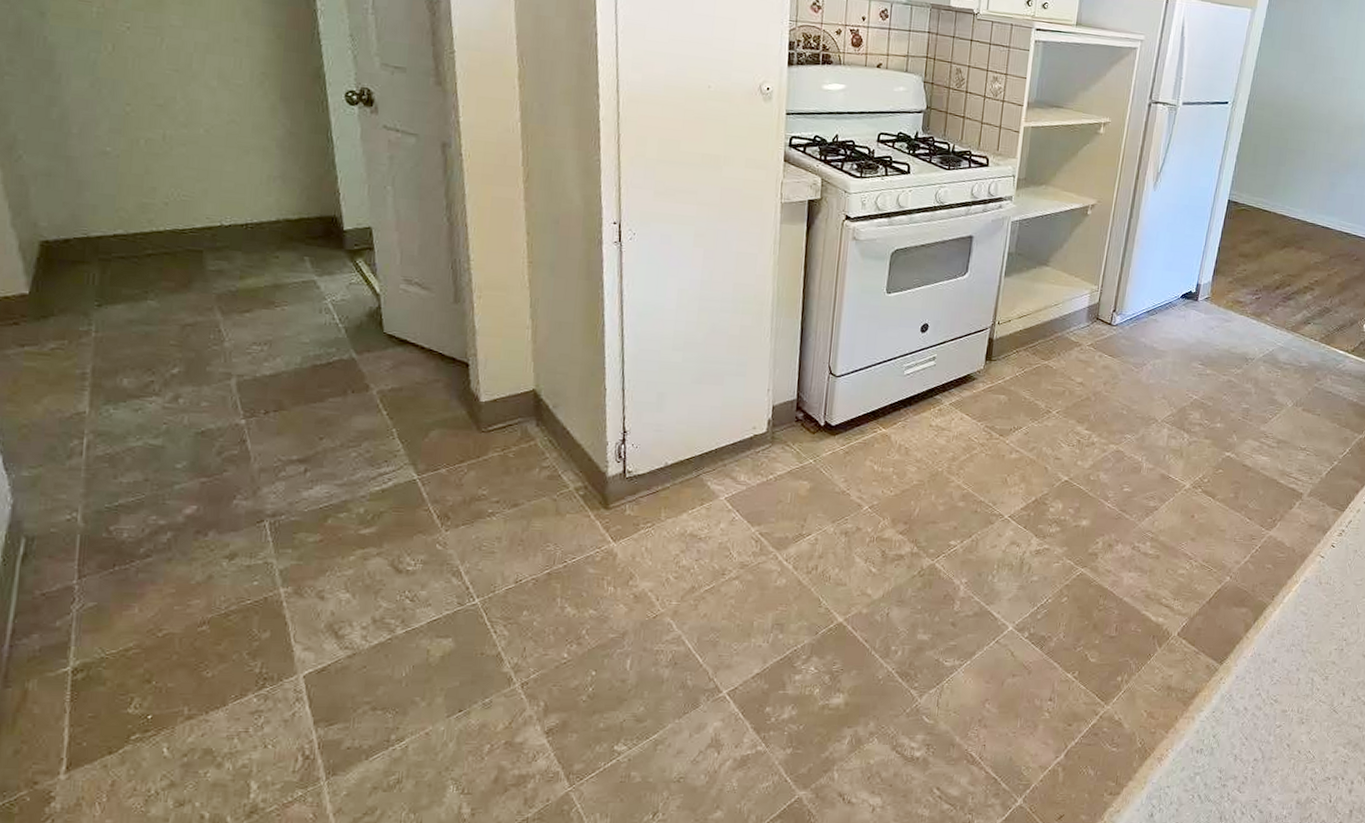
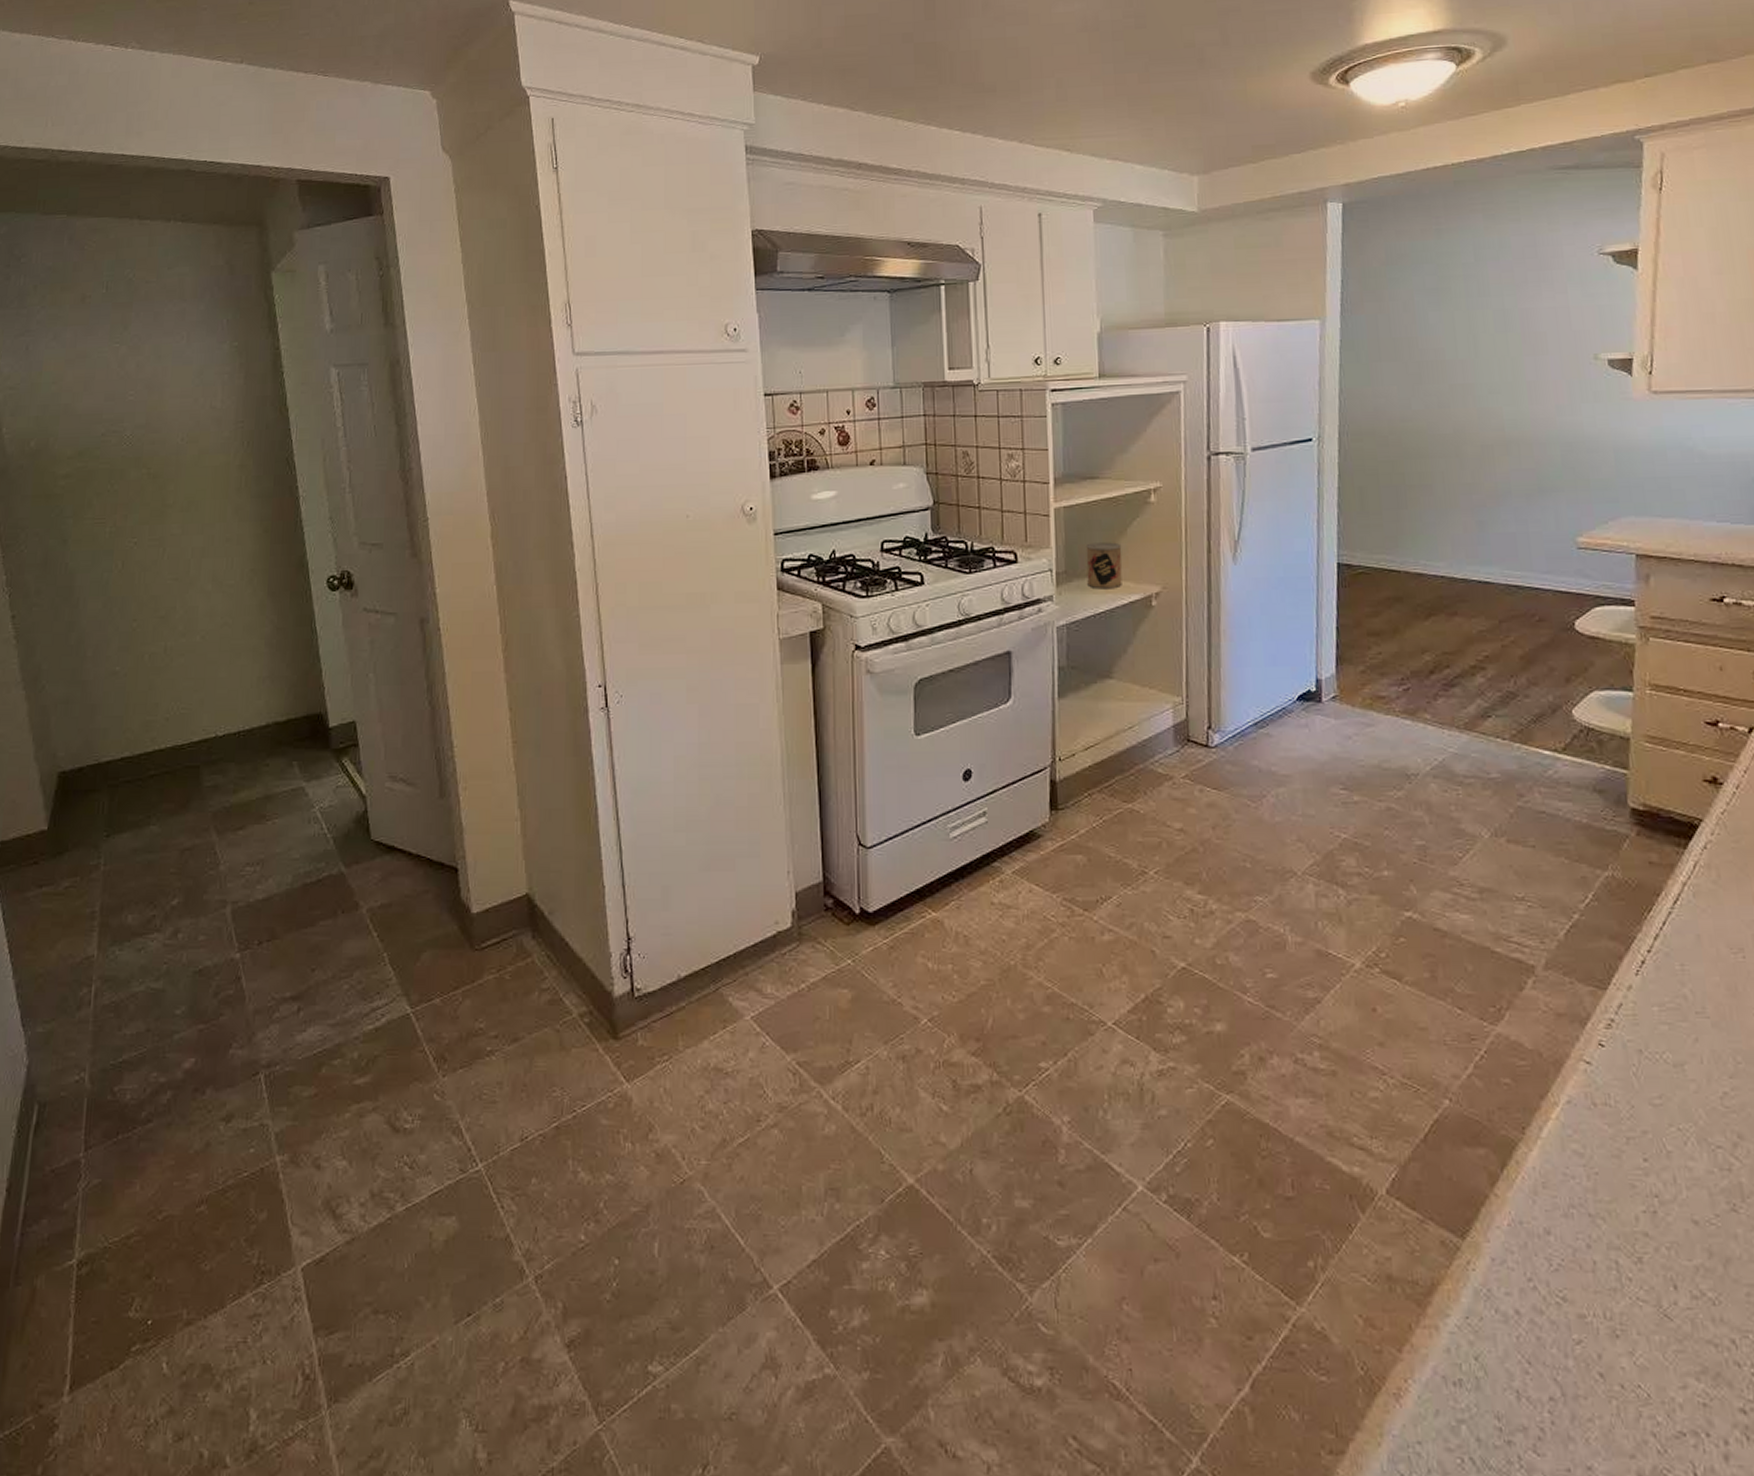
tin can: none [1041,159,1072,198] -> present [1086,542,1122,590]

